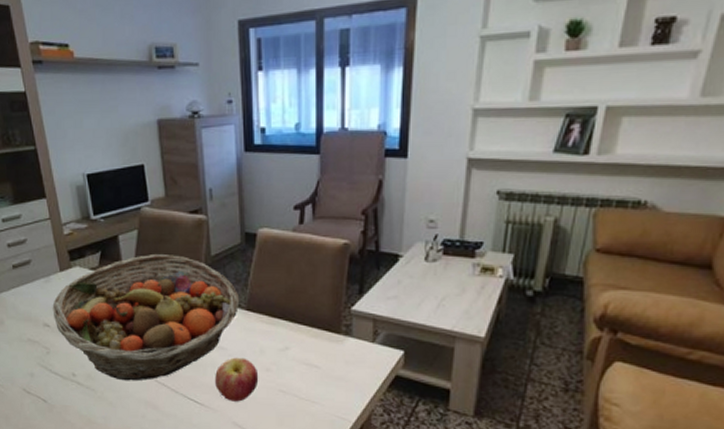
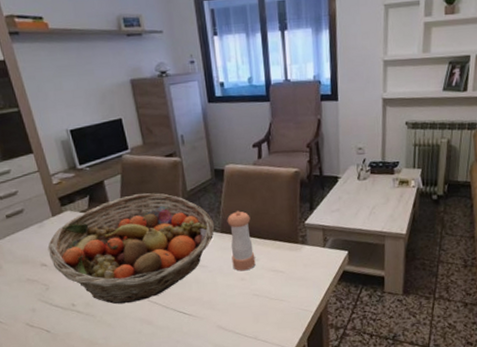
apple: present [215,357,259,402] -> none [199,272,236,309]
pepper shaker: none [255,286,285,360] -> present [227,211,256,271]

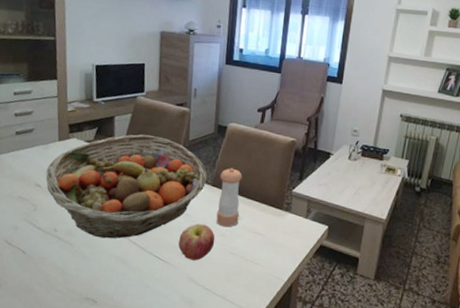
apple: none [199,272,236,309] -> present [178,223,215,261]

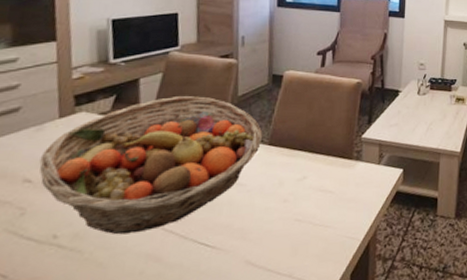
apple: present [178,223,215,261] -> none [230,191,276,239]
pepper shaker: present [216,168,242,228] -> none [276,121,304,191]

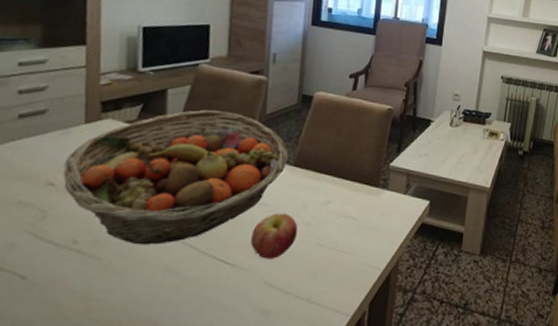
apple: none [230,191,276,239] -> present [250,213,298,259]

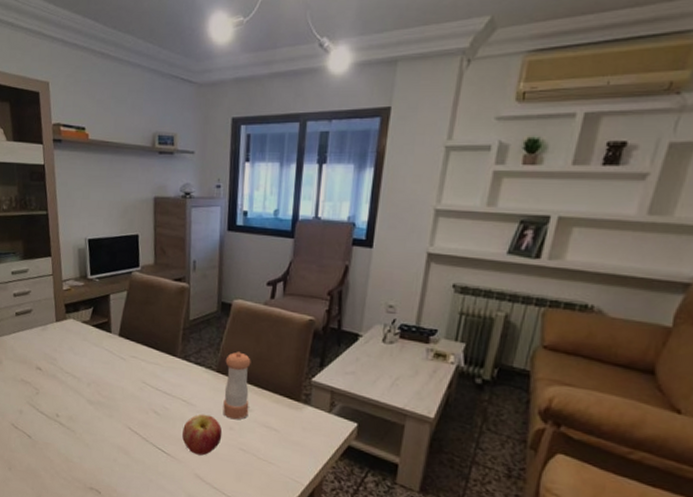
fruit basket: present [63,110,289,245] -> none [45,314,212,427]
pepper shaker: none [299,143,332,214] -> present [223,351,251,420]

